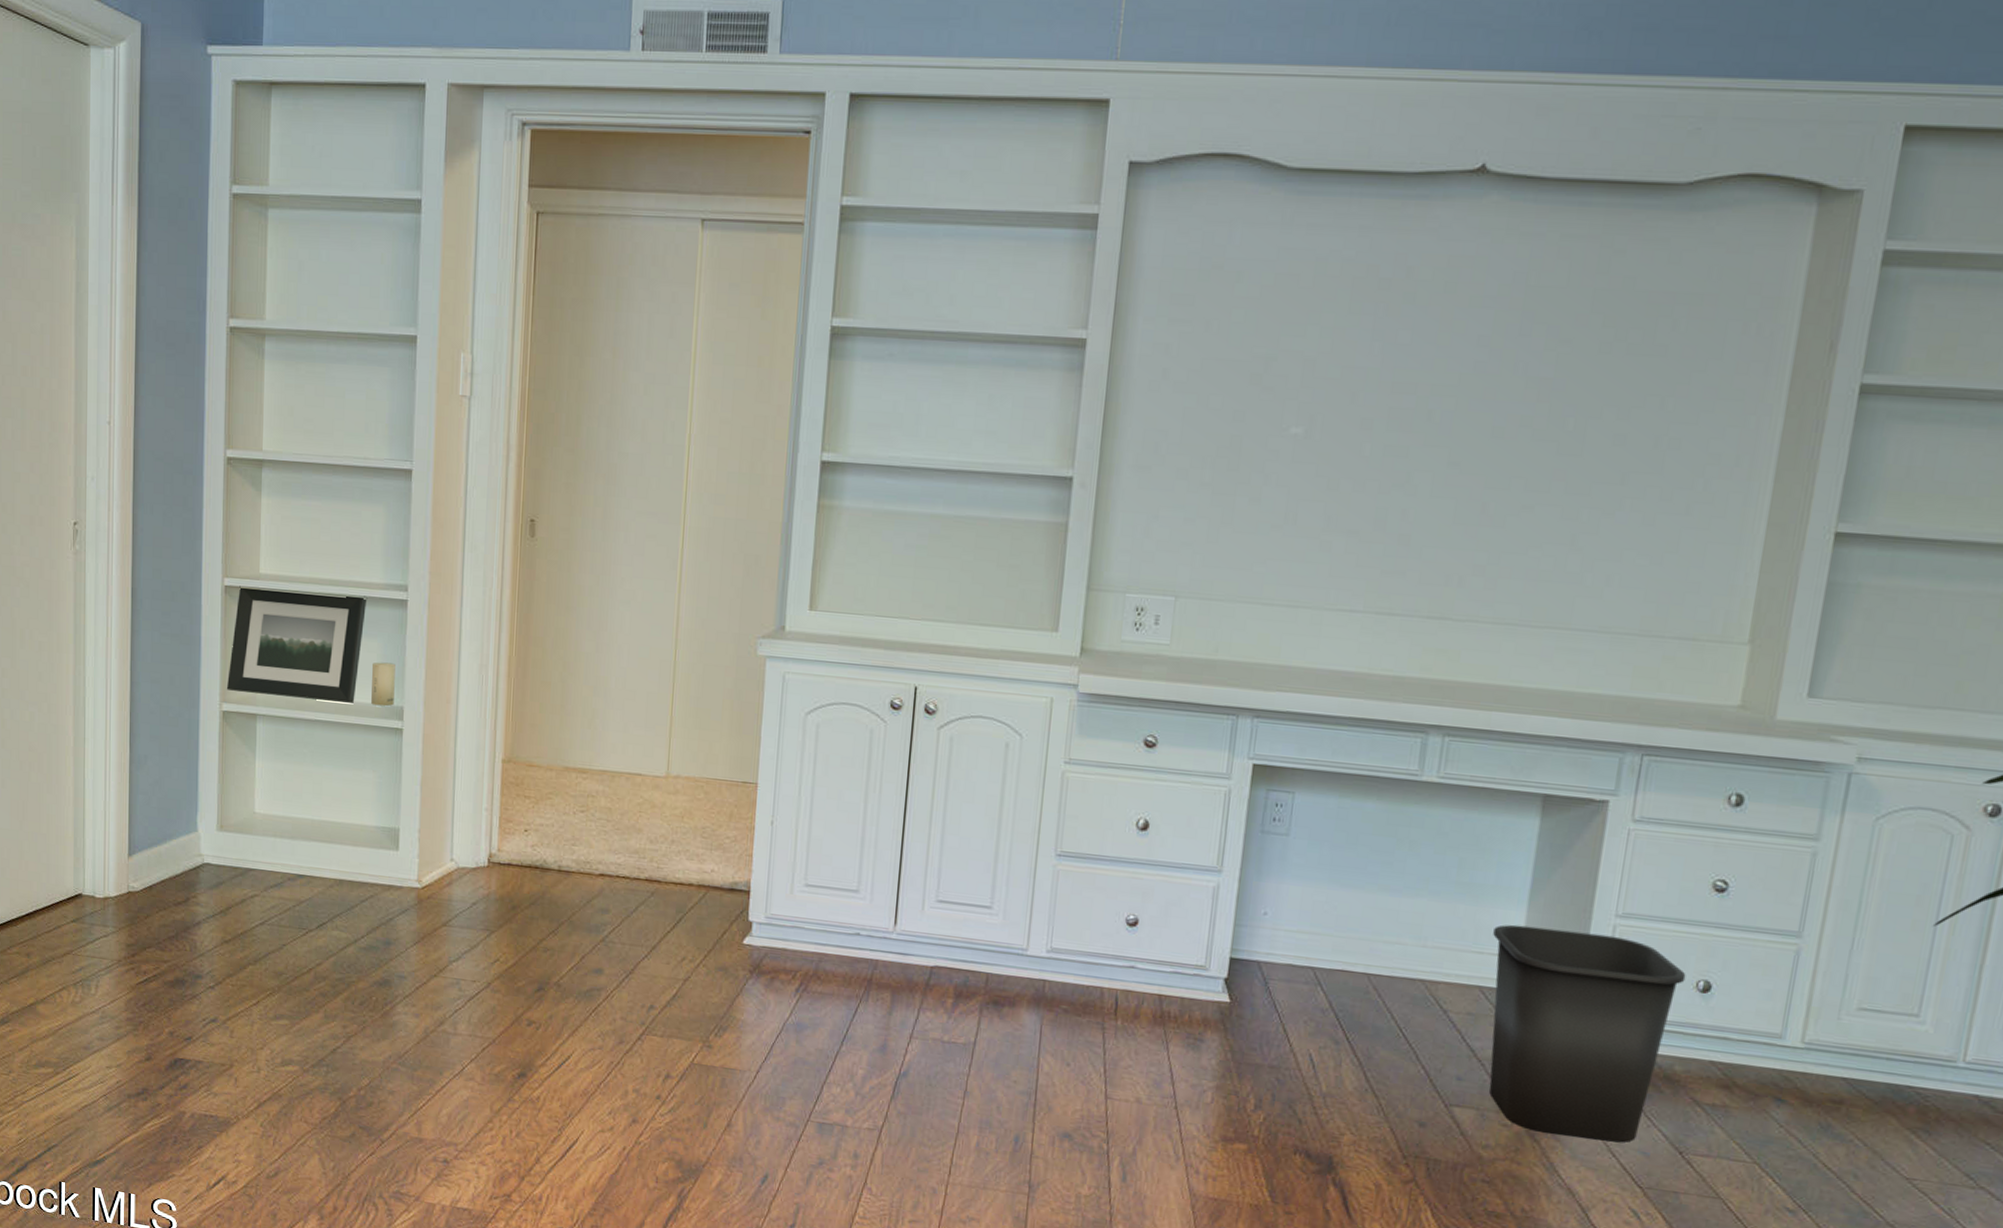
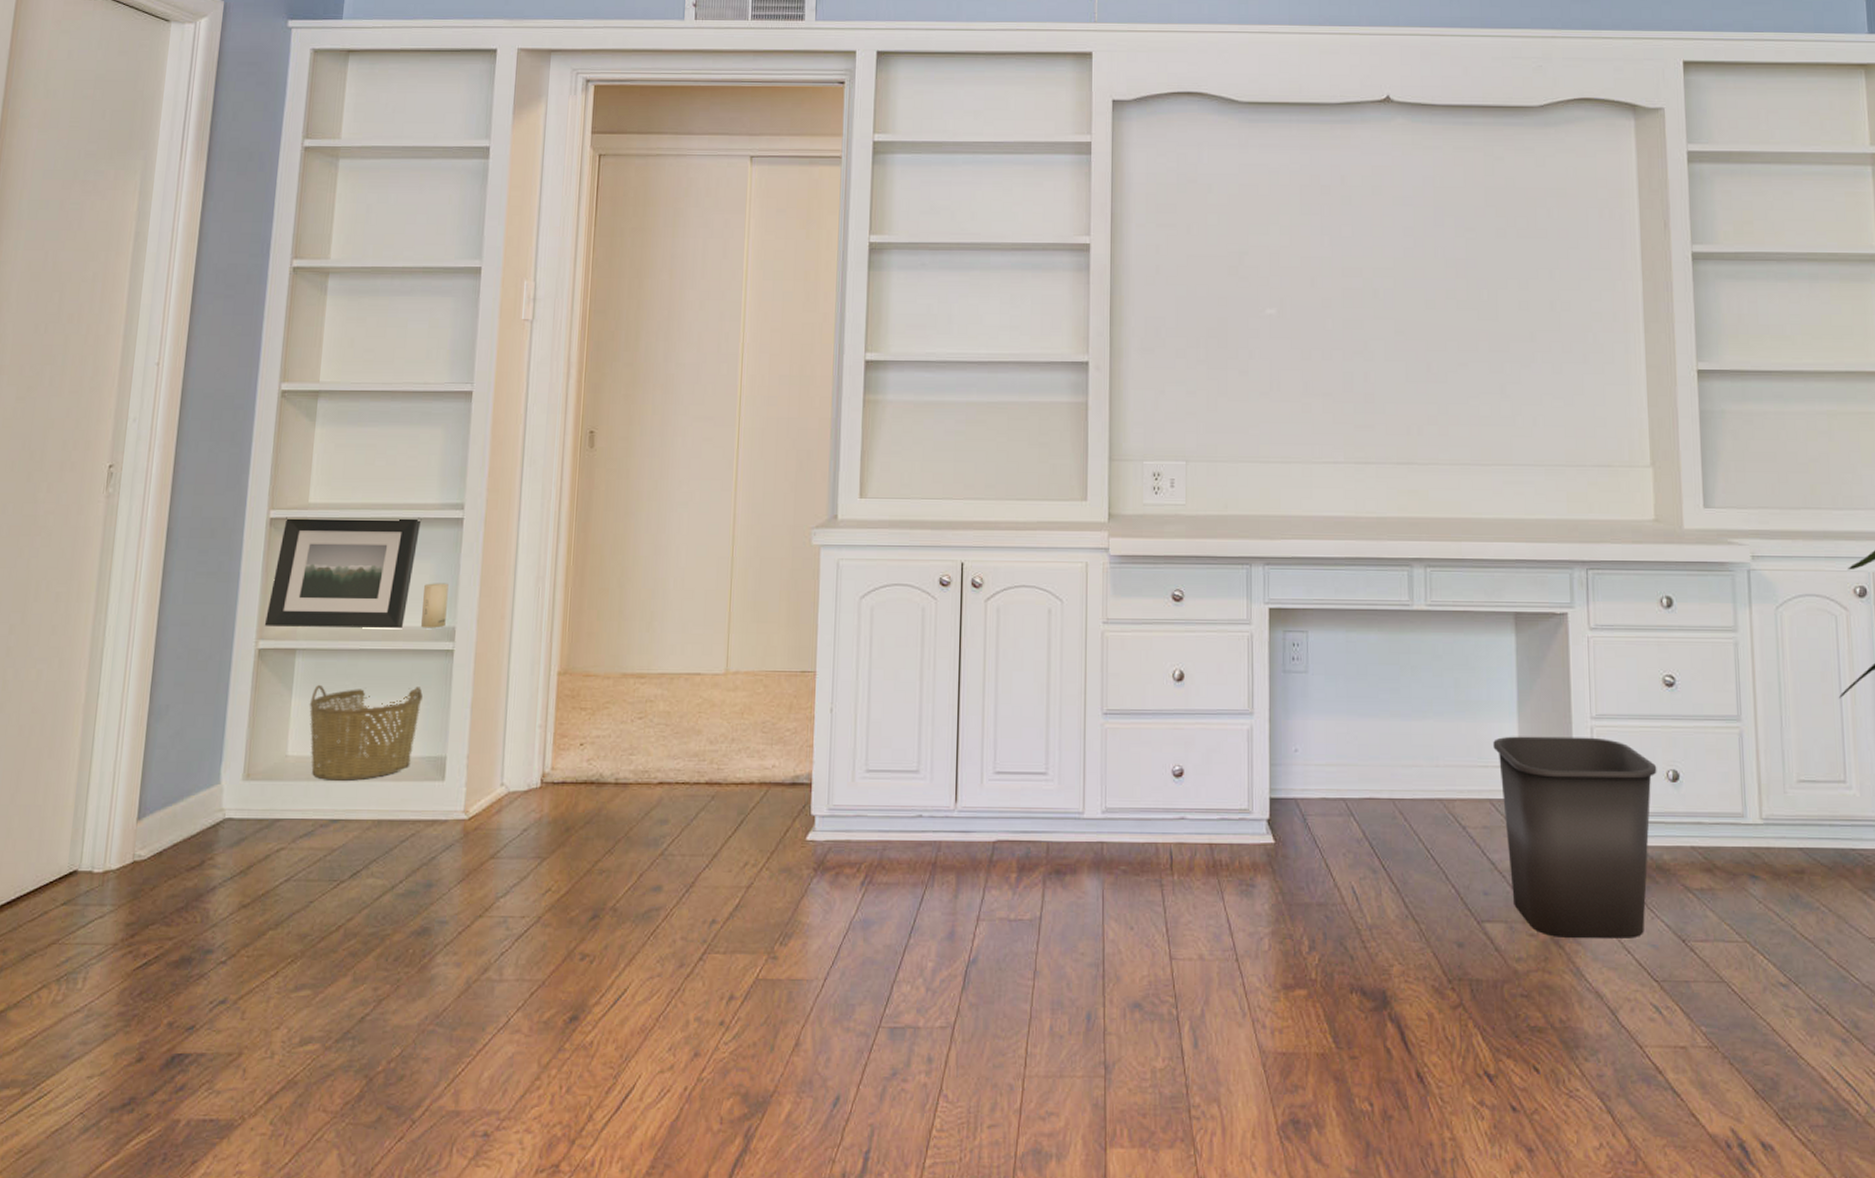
basket: none [271,749,375,842] -> present [309,684,423,781]

